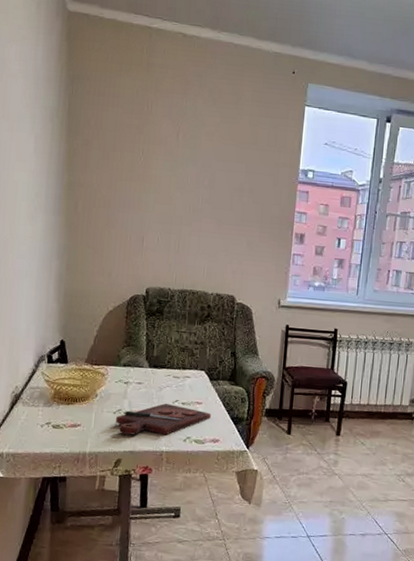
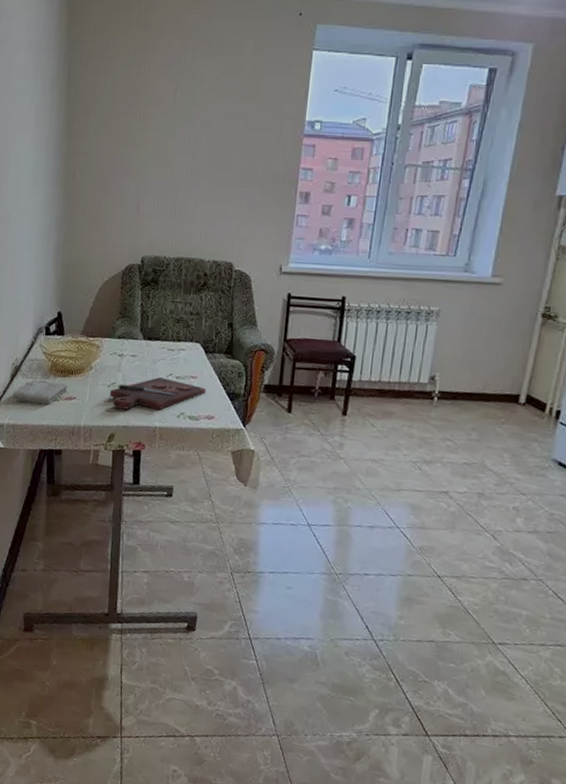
washcloth: none [12,407,72,432] -> present [12,379,68,404]

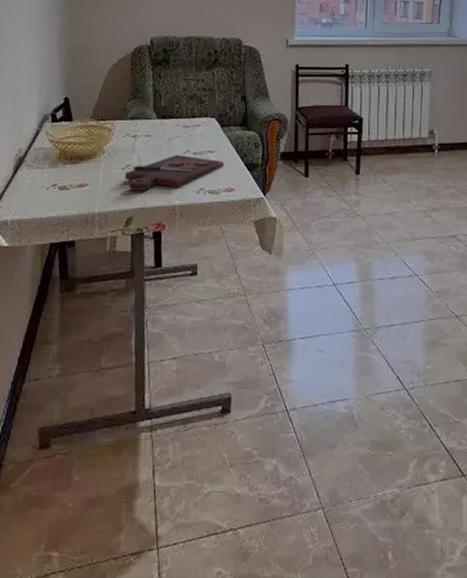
washcloth: present [12,379,68,404] -> none [16,170,79,194]

